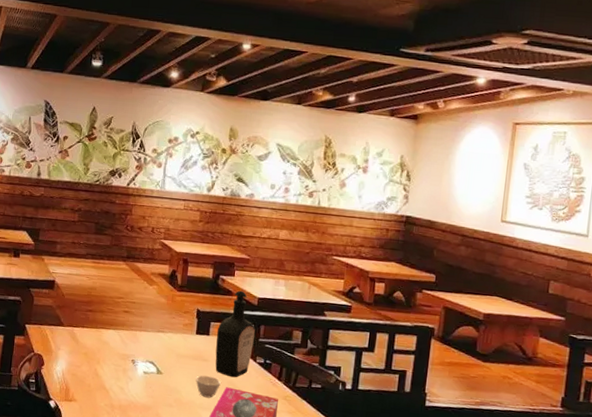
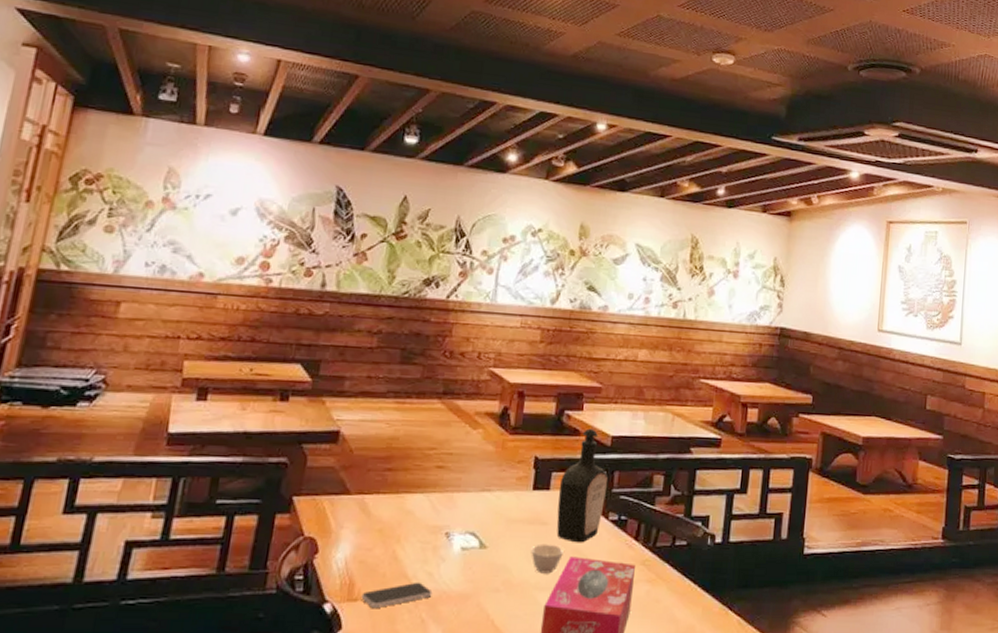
smartphone: none [74,393,124,408] -> present [361,582,433,608]

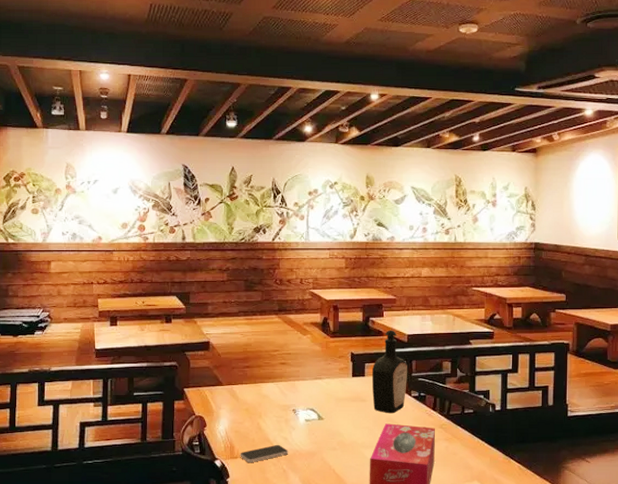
teacup: present [531,543,565,574] -> none [356,415,381,436]

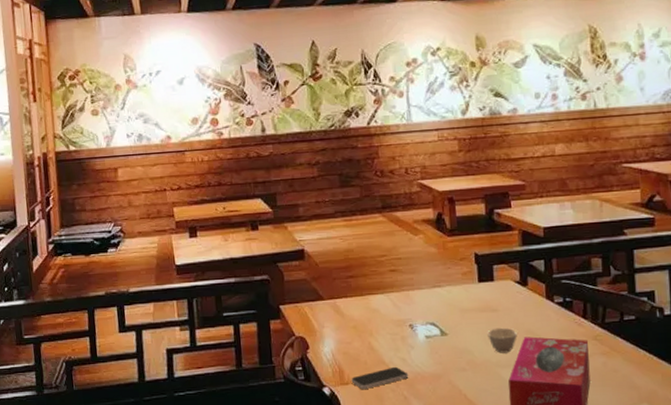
teacup: none [356,415,381,436] -> present [487,327,518,353]
bottle: present [372,330,407,414] -> none [502,223,548,325]

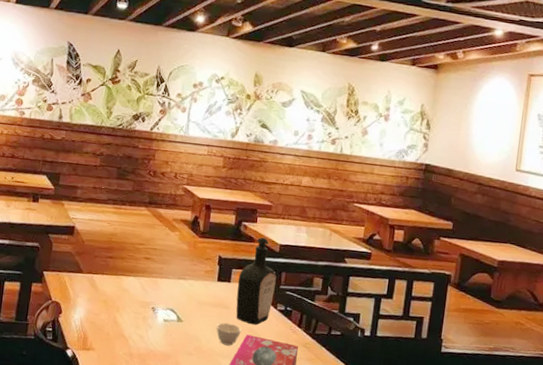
smartphone: present [351,366,409,389] -> none [92,341,143,357]
bottle: none [502,223,548,325] -> present [236,237,277,325]

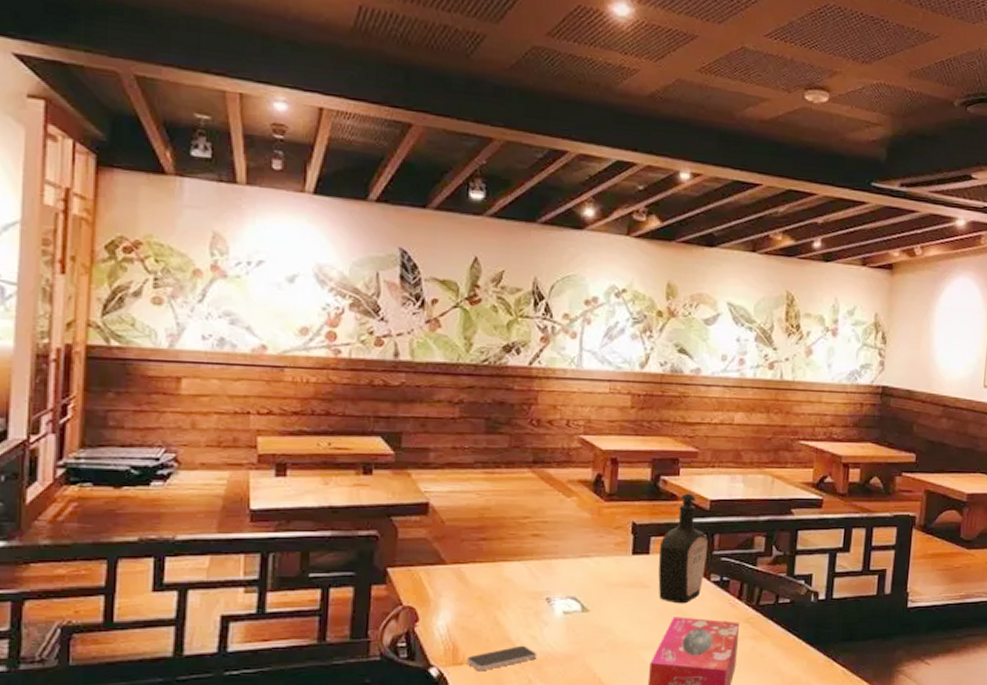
smartphone: none [92,341,143,357] -> present [466,645,538,670]
teacup: present [216,322,242,346] -> none [634,605,668,634]

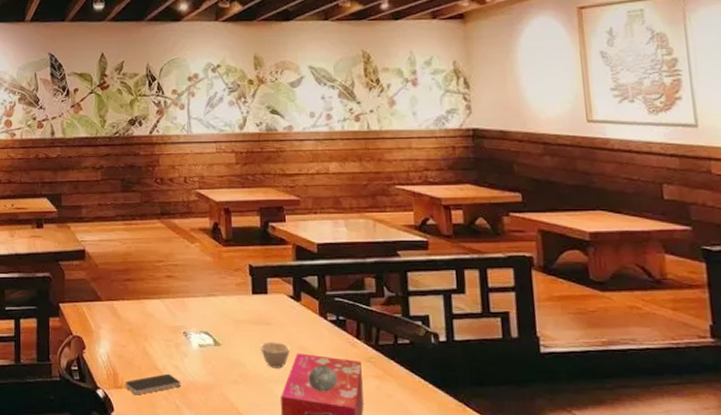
teacup: none [634,605,668,634] -> present [260,341,291,369]
bottle: present [658,493,708,604] -> none [276,237,321,341]

